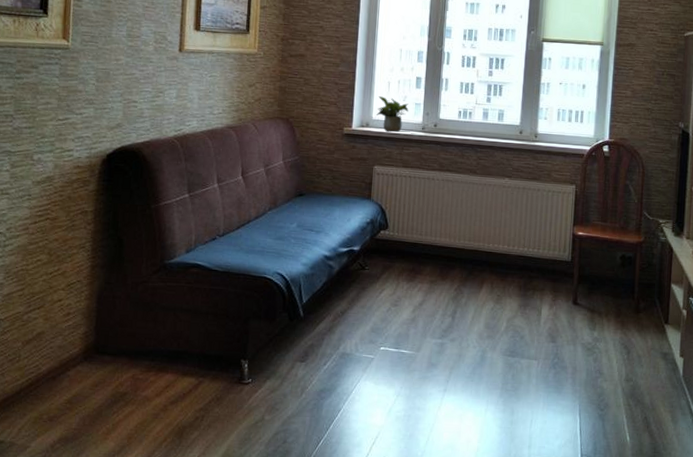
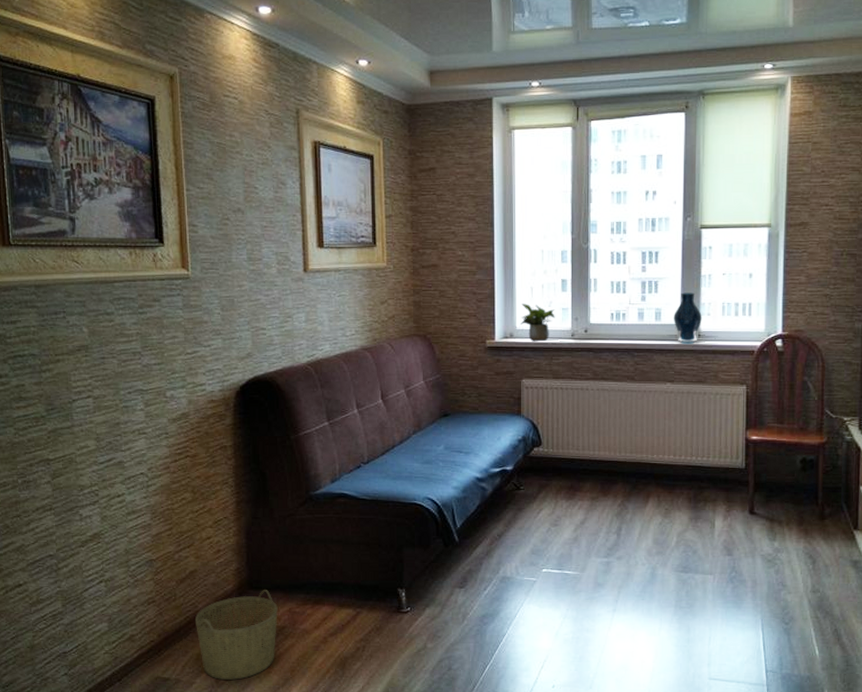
basket: none [36,355,122,446] -> present [194,590,278,681]
vase: none [514,97,540,145] -> present [674,292,702,345]

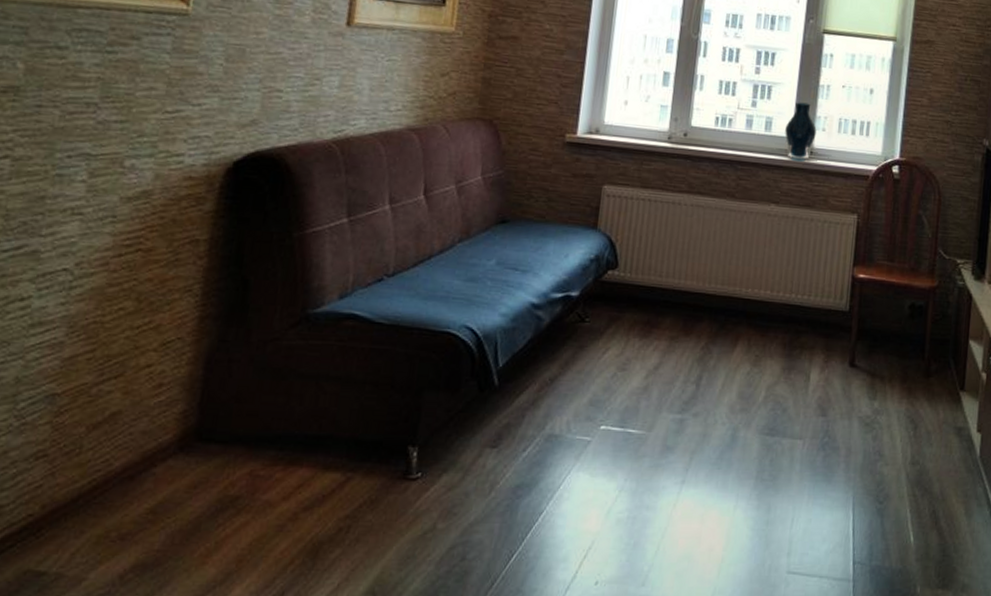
basket: present [194,590,278,681] -> none [103,442,234,576]
potted plant: present [520,304,555,342] -> none [609,94,652,142]

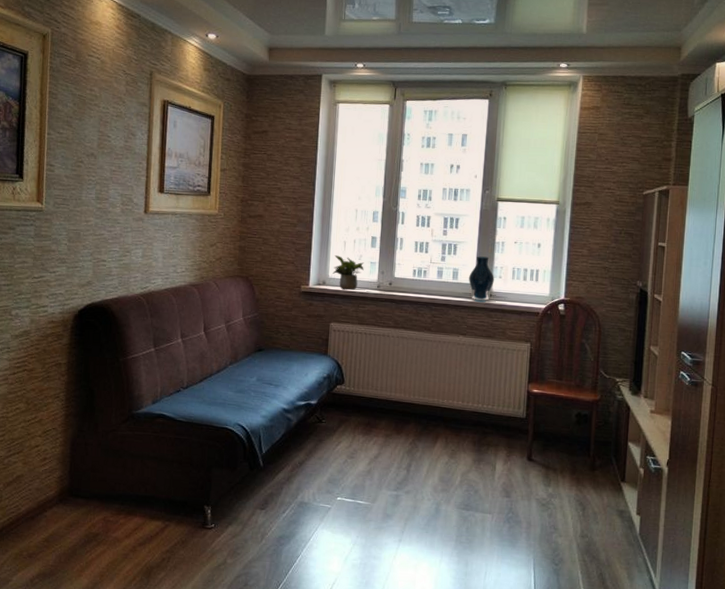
potted plant: none [609,94,652,142] -> present [332,255,364,291]

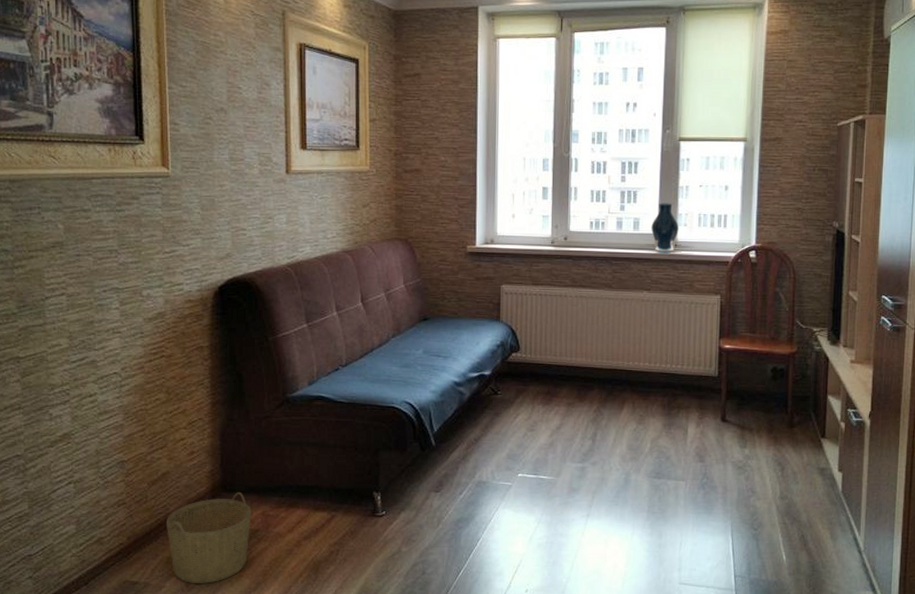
basket: none [16,498,94,581] -> present [165,492,251,584]
potted plant: present [332,255,364,291] -> none [501,210,536,248]

